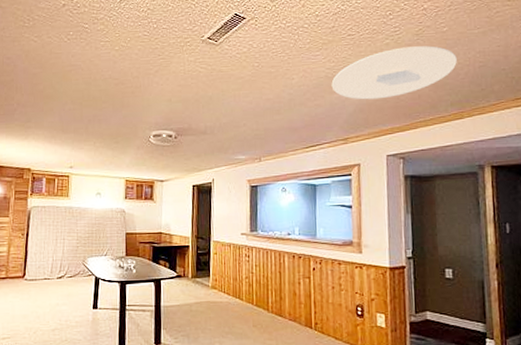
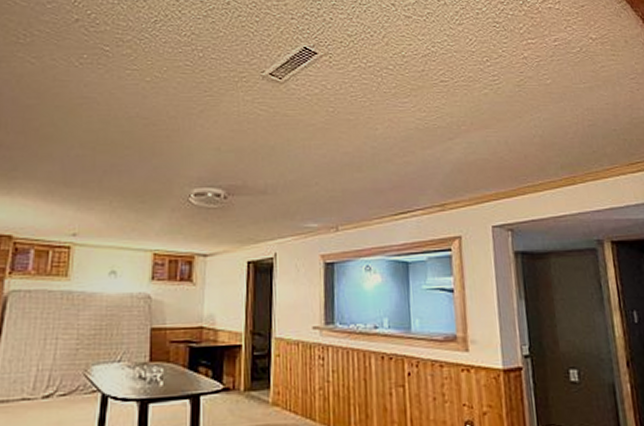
ceiling light: present [331,46,457,100] -> none [423,99,564,158]

